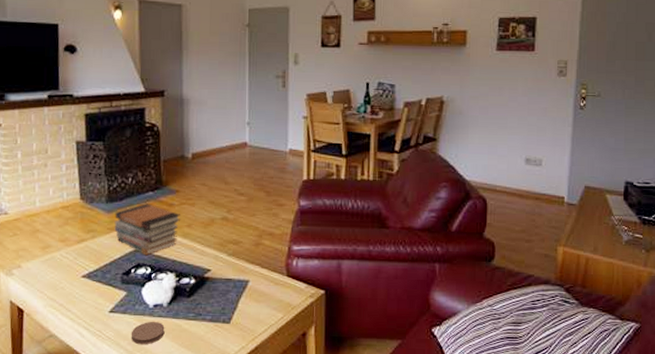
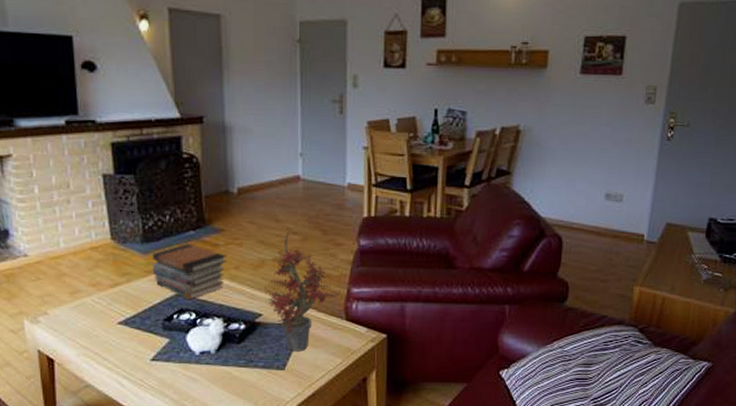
coaster: present [131,321,165,345] -> none [176,369,213,394]
potted plant: none [213,191,281,306] -> present [264,229,340,352]

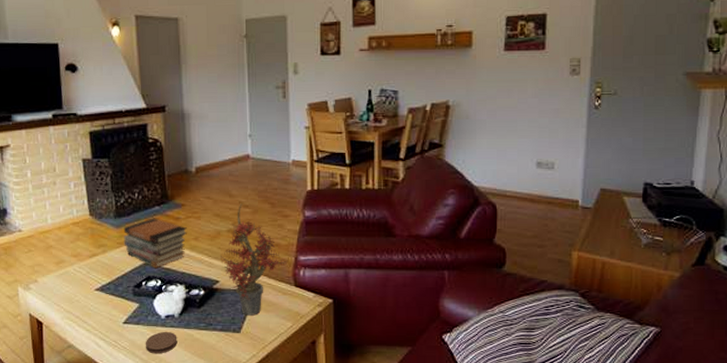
coaster: none [176,369,213,394] -> present [145,331,177,354]

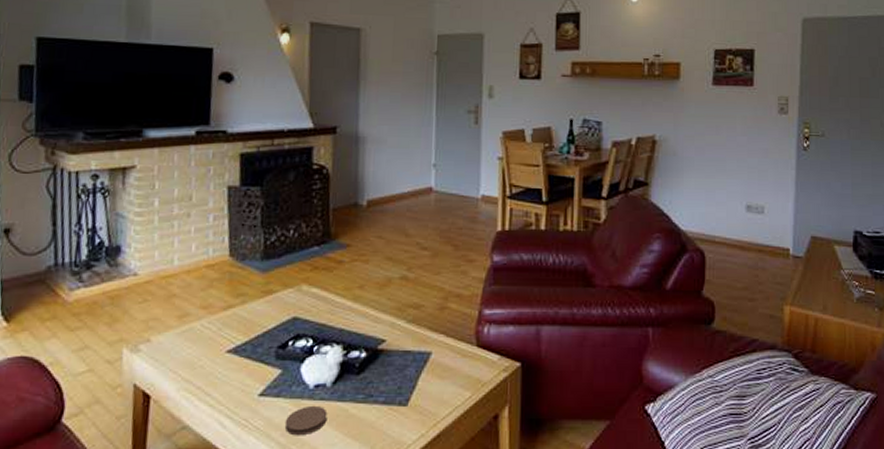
book stack: present [123,218,188,269] -> none [270,260,352,324]
potted plant: present [221,203,288,316] -> none [389,245,470,384]

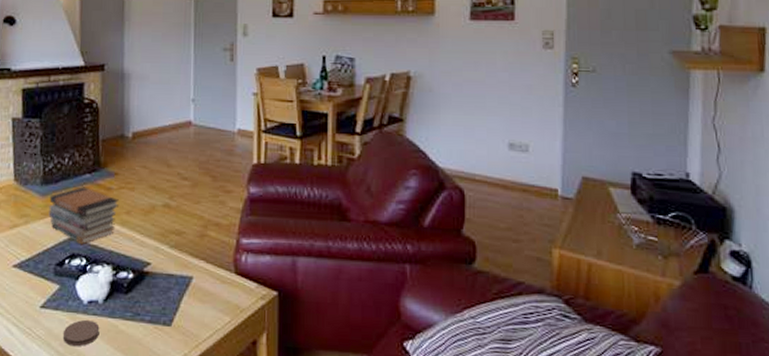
book stack: none [270,260,352,324] -> present [48,186,120,245]

